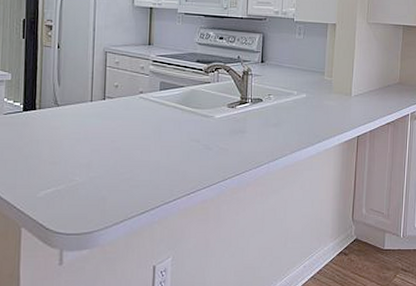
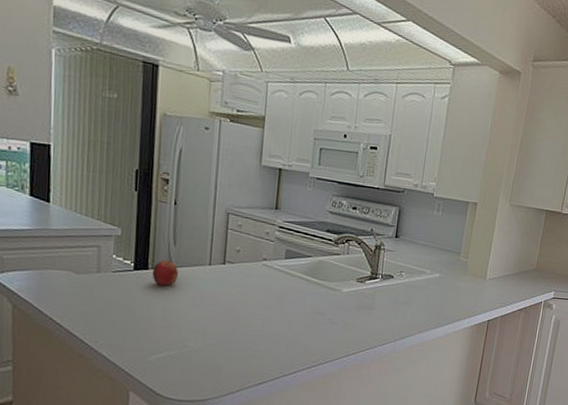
fruit: none [39,99,64,124] -> present [152,260,179,286]

